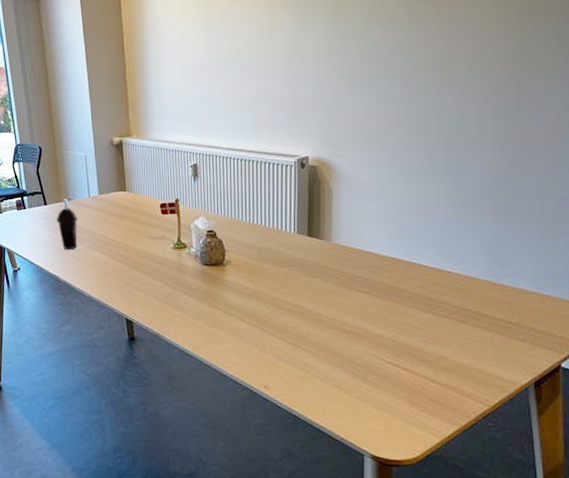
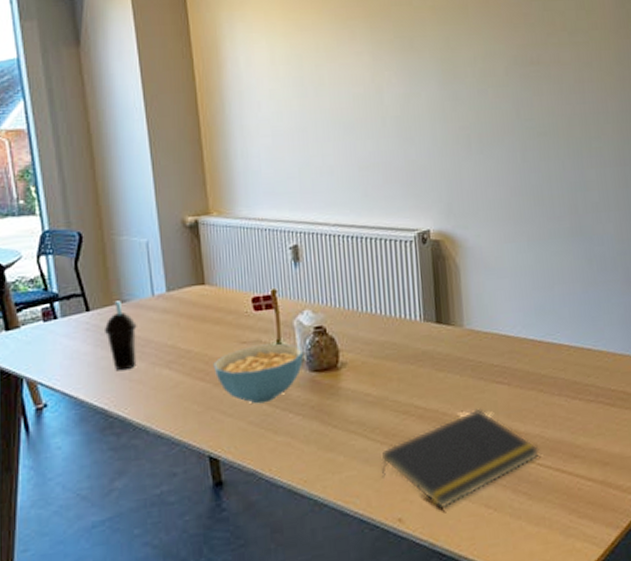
cereal bowl: none [131,240,197,285] -> present [213,343,303,404]
notepad: none [254,310,390,384] -> present [381,408,540,509]

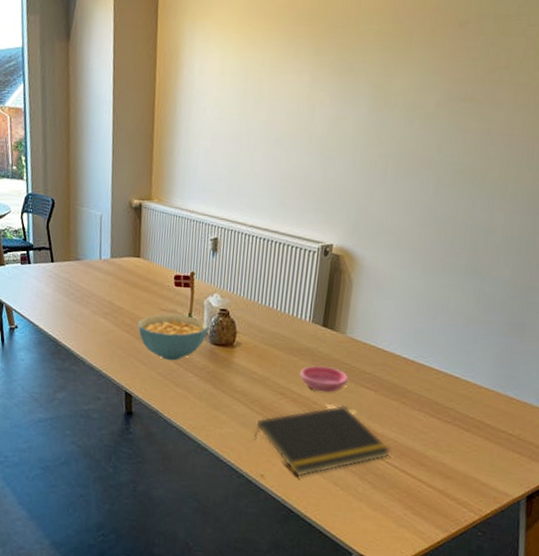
cup: present [103,300,137,371] -> none [62,258,86,313]
saucer: none [421,368,477,400] -> present [300,365,348,393]

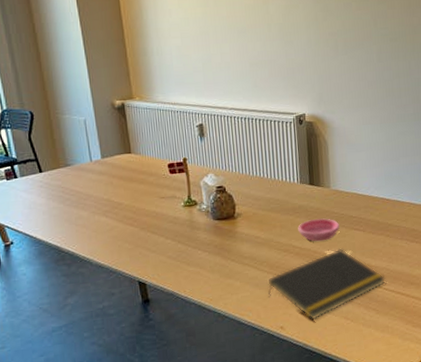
cereal bowl: present [137,314,208,361] -> none [139,198,209,244]

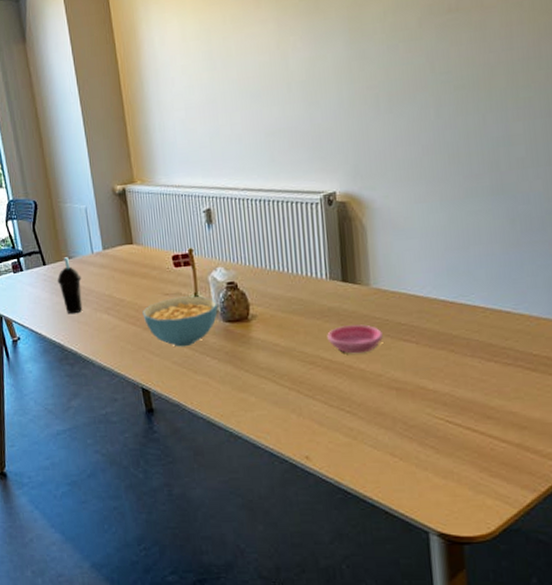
cup: none [54,165,81,218] -> present [57,257,83,315]
cereal bowl: none [139,198,209,244] -> present [142,296,218,347]
notepad: present [268,248,386,320] -> none [289,364,449,452]

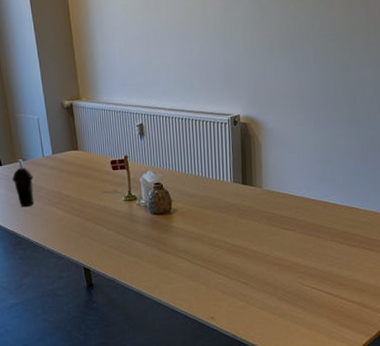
cereal bowl: present [142,296,218,347] -> none [85,193,147,235]
saucer: present [327,324,383,354] -> none [230,217,270,239]

